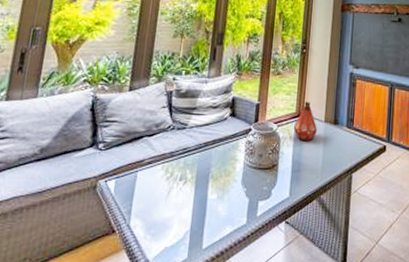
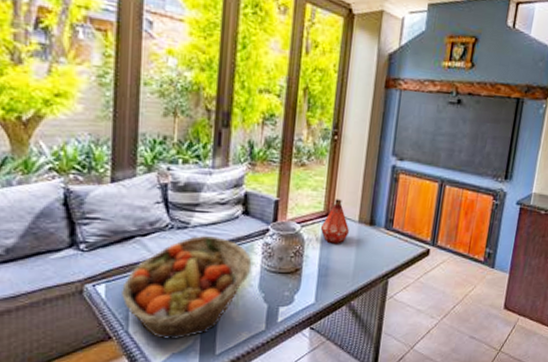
fruit basket: none [127,134,237,233] -> present [122,235,252,339]

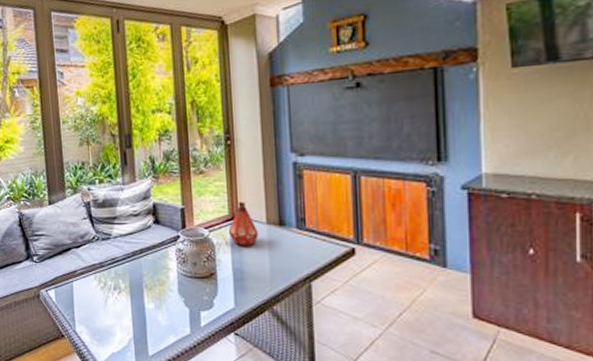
fruit basket: present [122,235,252,339] -> none [67,244,169,340]

